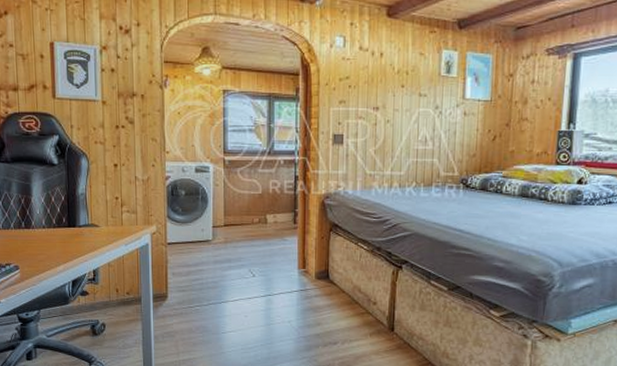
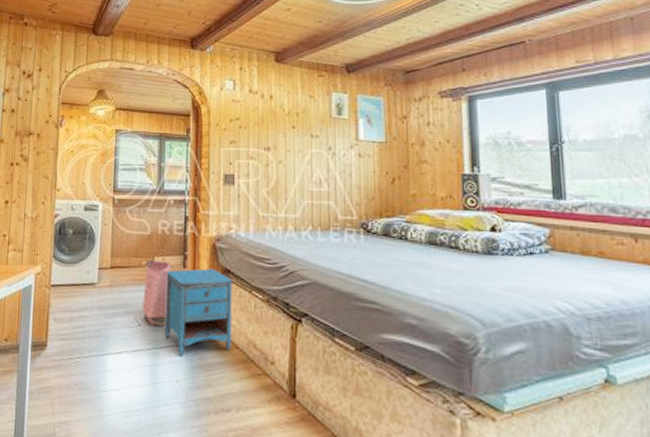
bag: none [256,217,283,277] -> present [142,260,172,327]
nightstand: none [277,224,341,302] -> present [164,268,233,357]

